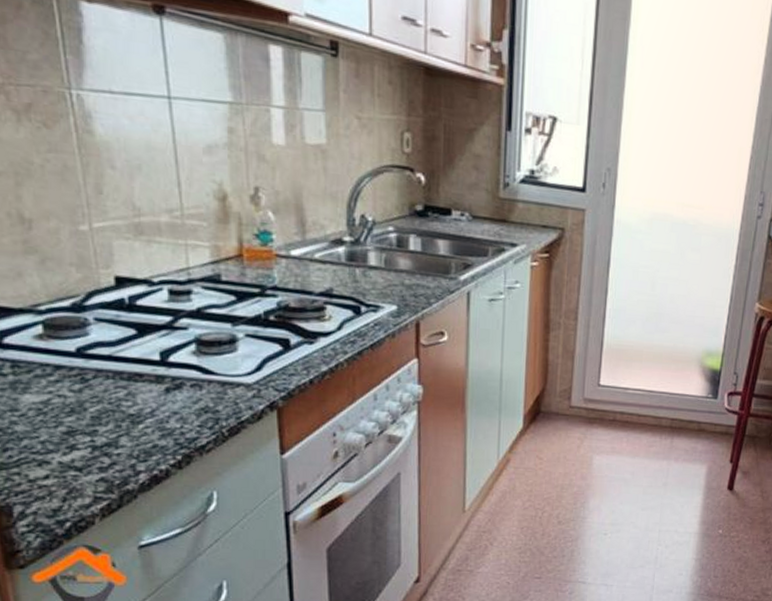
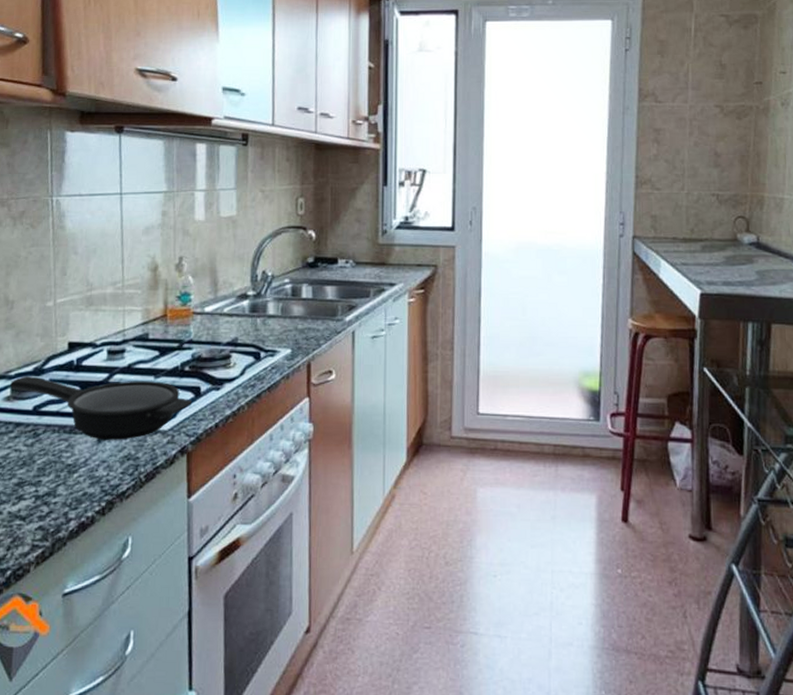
frying pan: none [41,312,281,391] -> present [10,376,193,440]

